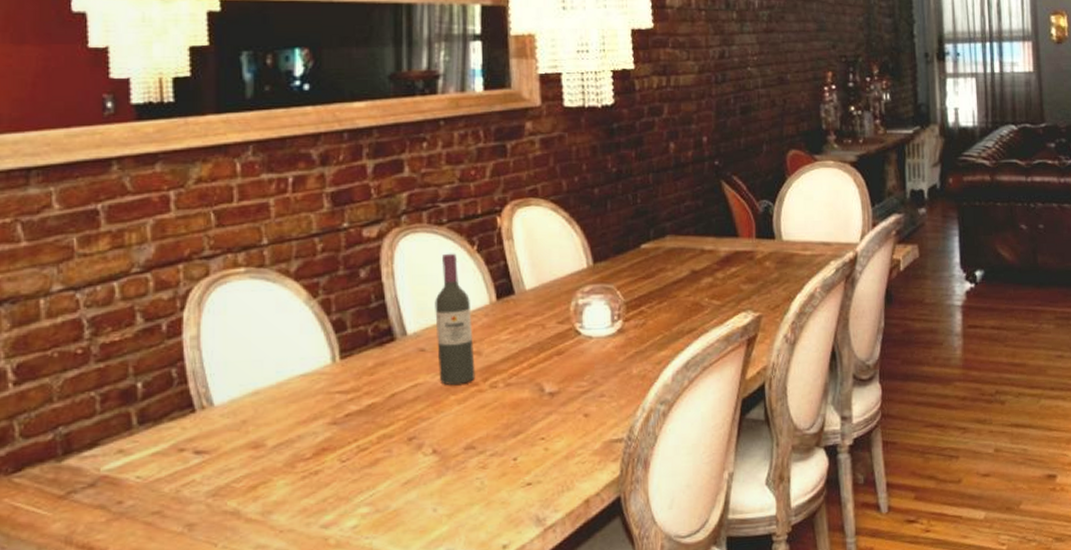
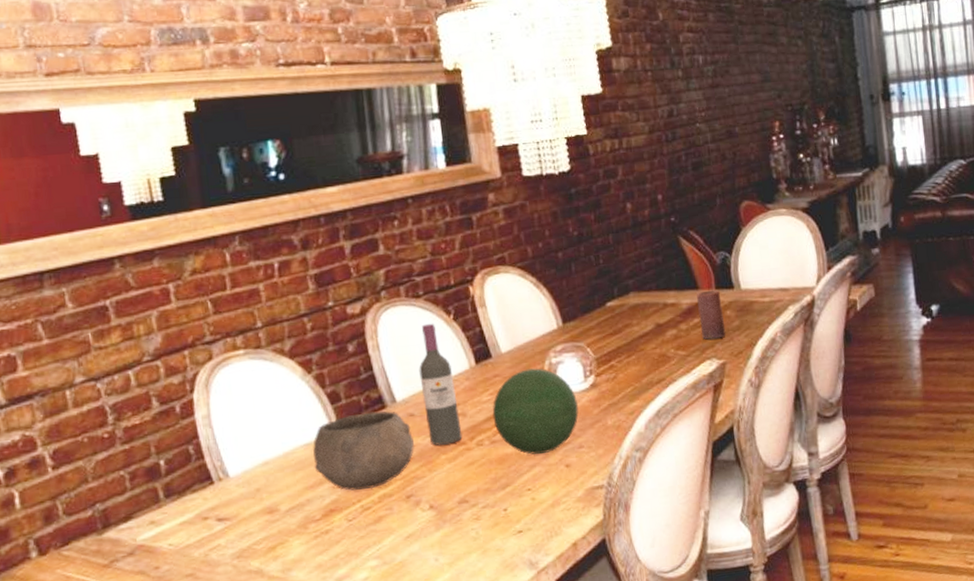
bowl: none [309,343,423,429] -> present [313,411,415,491]
decorative orb: none [510,308,603,402] -> present [492,368,579,455]
candle: none [736,239,764,290] -> present [697,289,726,339]

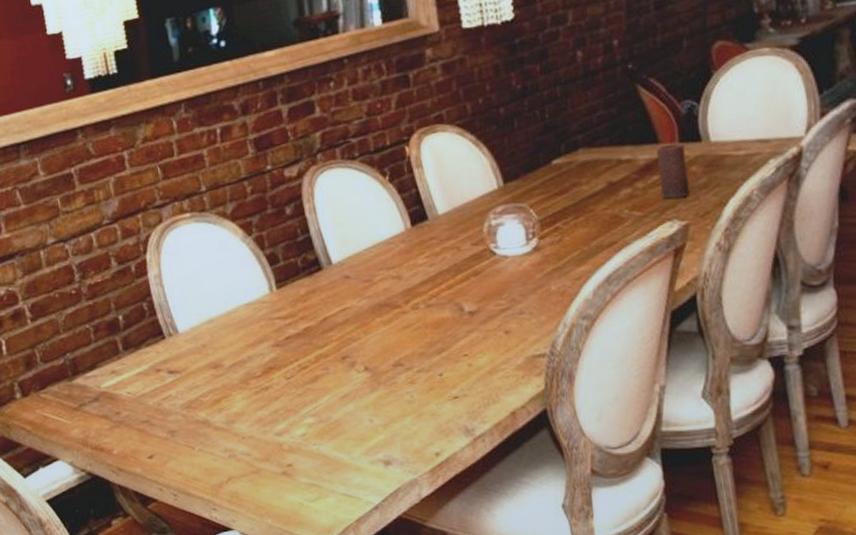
bowl: present [313,411,415,491] -> none [253,272,350,350]
wine bottle: present [419,323,463,446] -> none [354,185,398,308]
decorative orb: present [492,368,579,455] -> none [428,230,520,320]

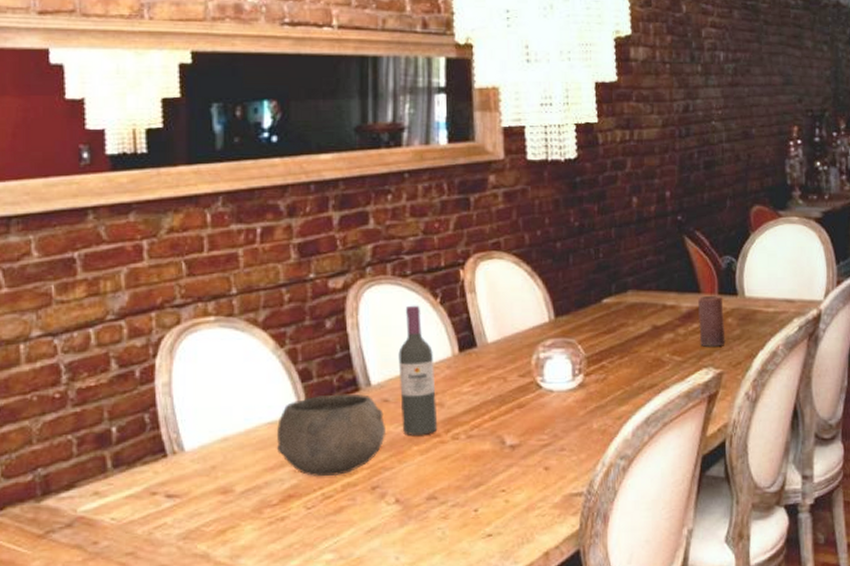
bowl: none [253,272,350,350] -> present [276,393,386,476]
wine bottle: none [354,185,398,308] -> present [398,305,438,435]

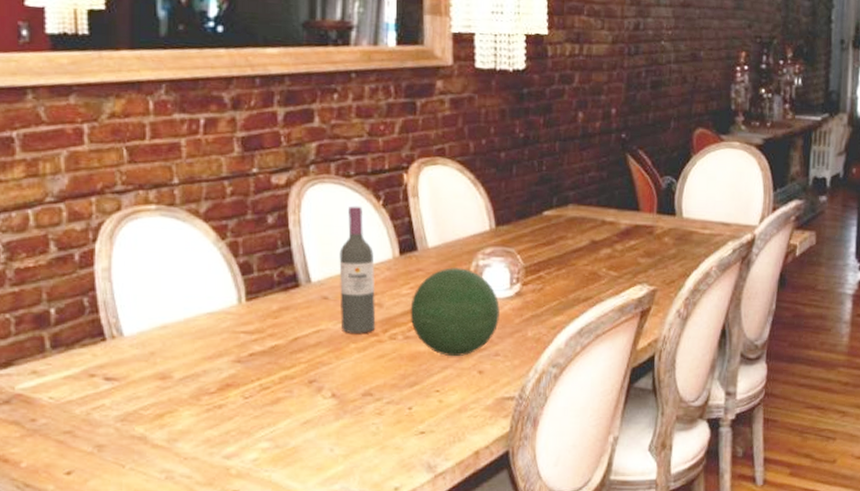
bowl: present [276,393,386,476] -> none [215,288,325,368]
decorative orb: none [472,362,564,454] -> present [410,267,501,357]
candle: present [698,295,726,347] -> none [636,213,661,264]

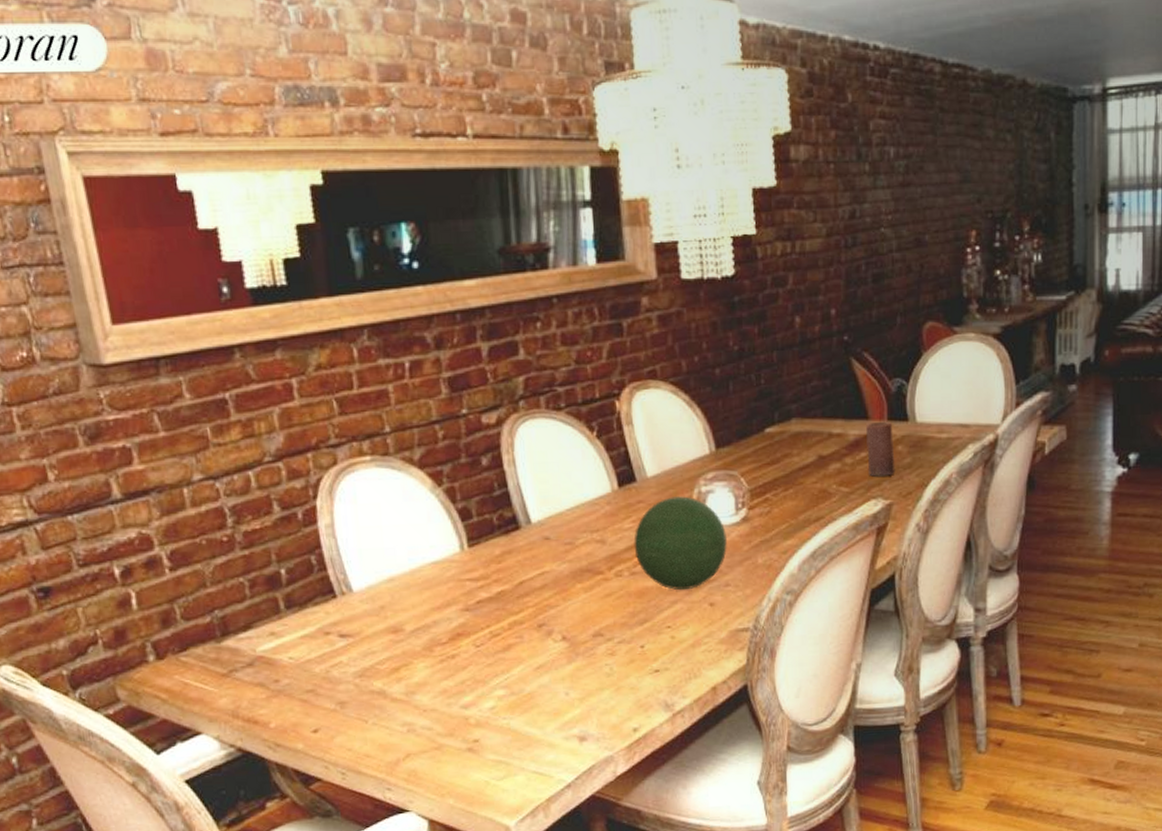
wine bottle: present [339,206,376,333] -> none [557,439,601,573]
candle: none [636,213,661,264] -> present [866,421,895,477]

